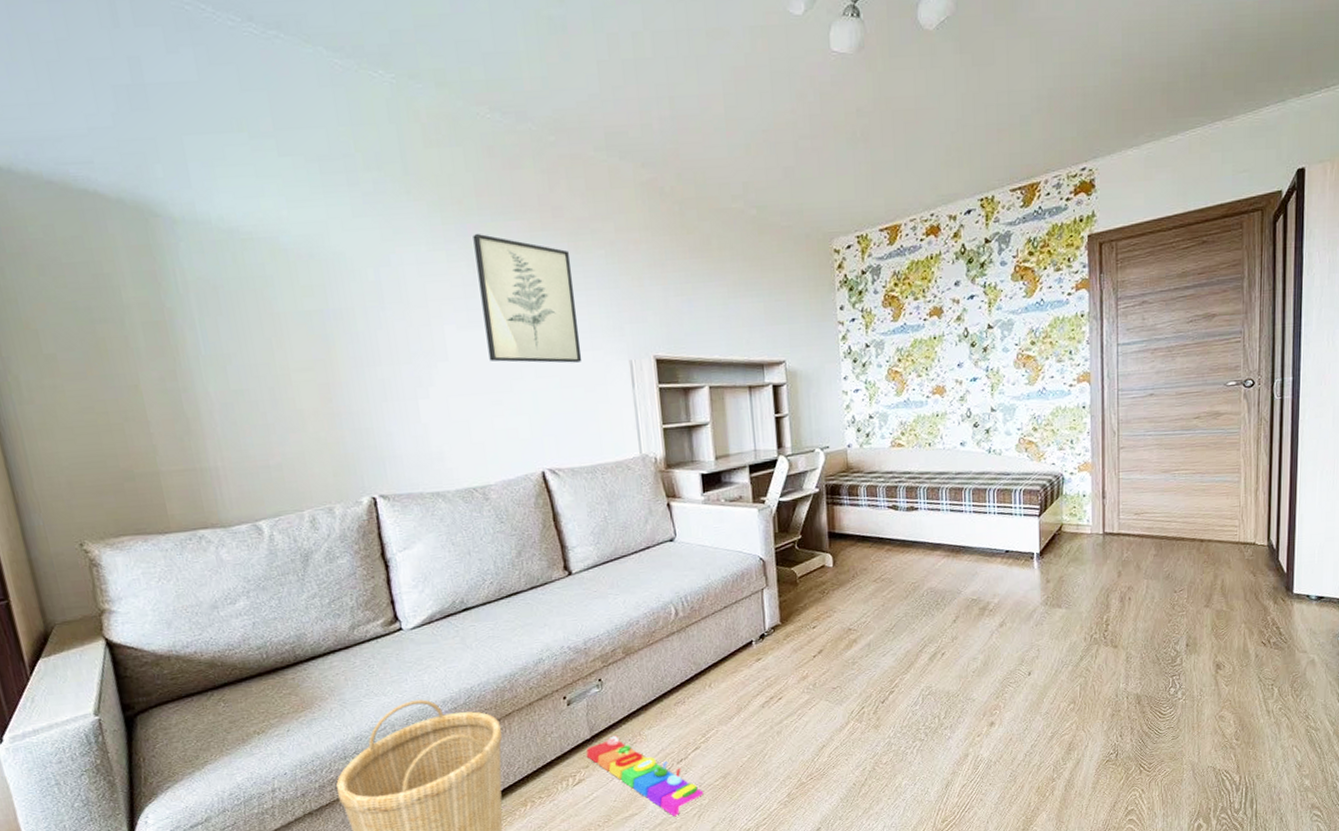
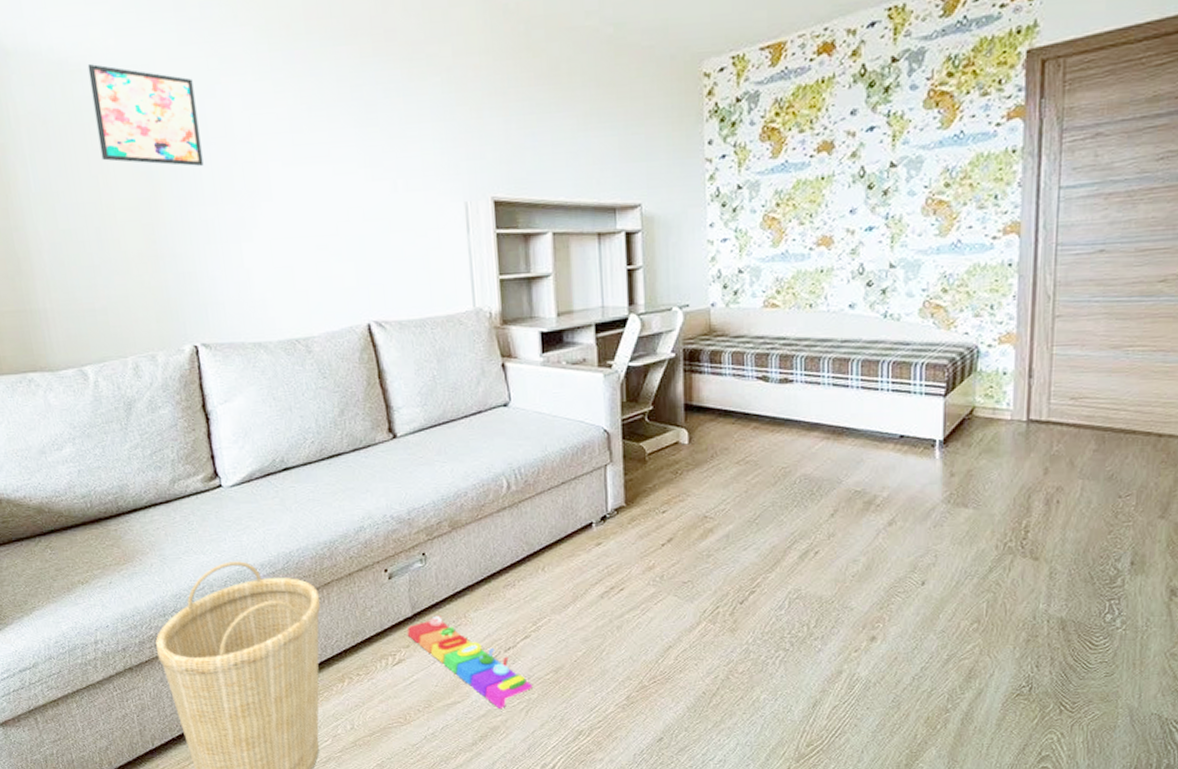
wall art: none [259,233,379,329] -> present [87,64,204,166]
wall art: present [473,233,582,363] -> none [300,60,413,205]

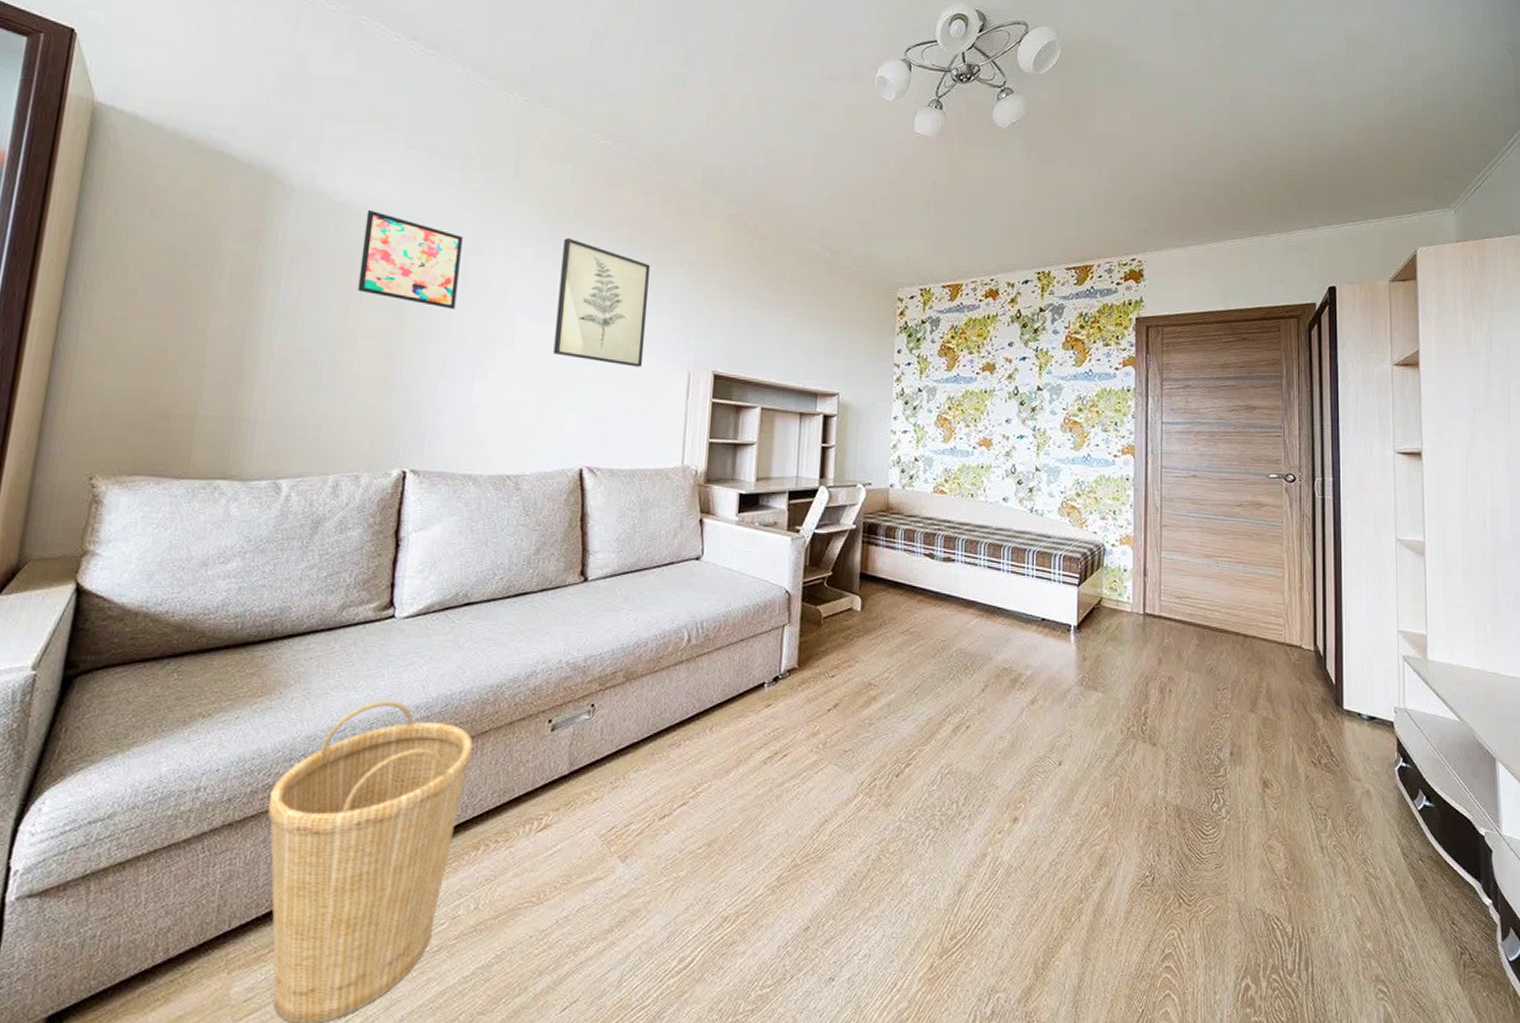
wall art: none [300,60,413,205] -> present [553,237,650,367]
knob puzzle: present [407,615,533,708] -> none [559,775,683,887]

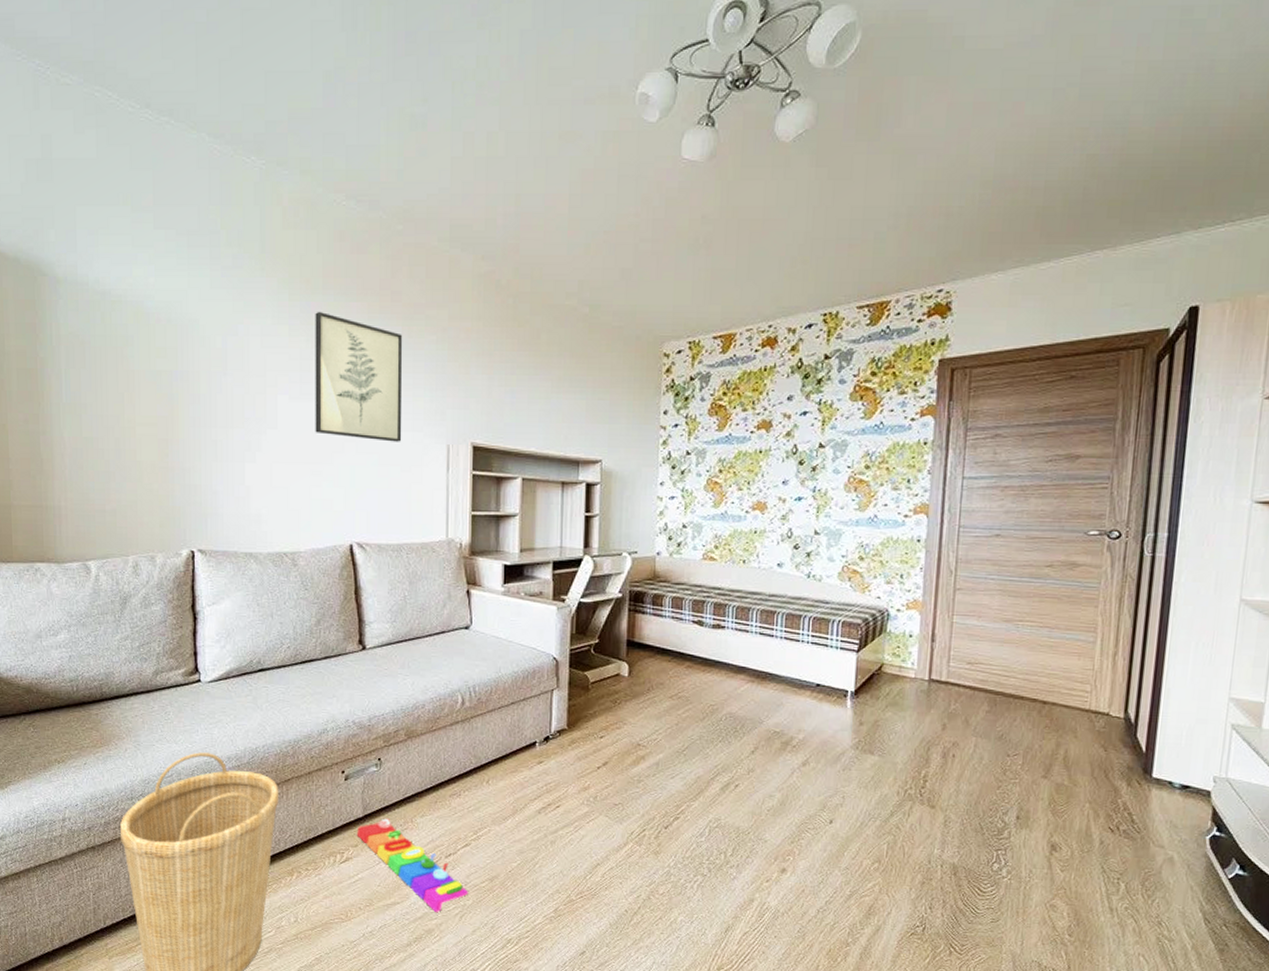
wall art: present [357,210,463,309] -> none [127,297,219,392]
knob puzzle: none [559,775,683,887] -> present [356,818,468,912]

